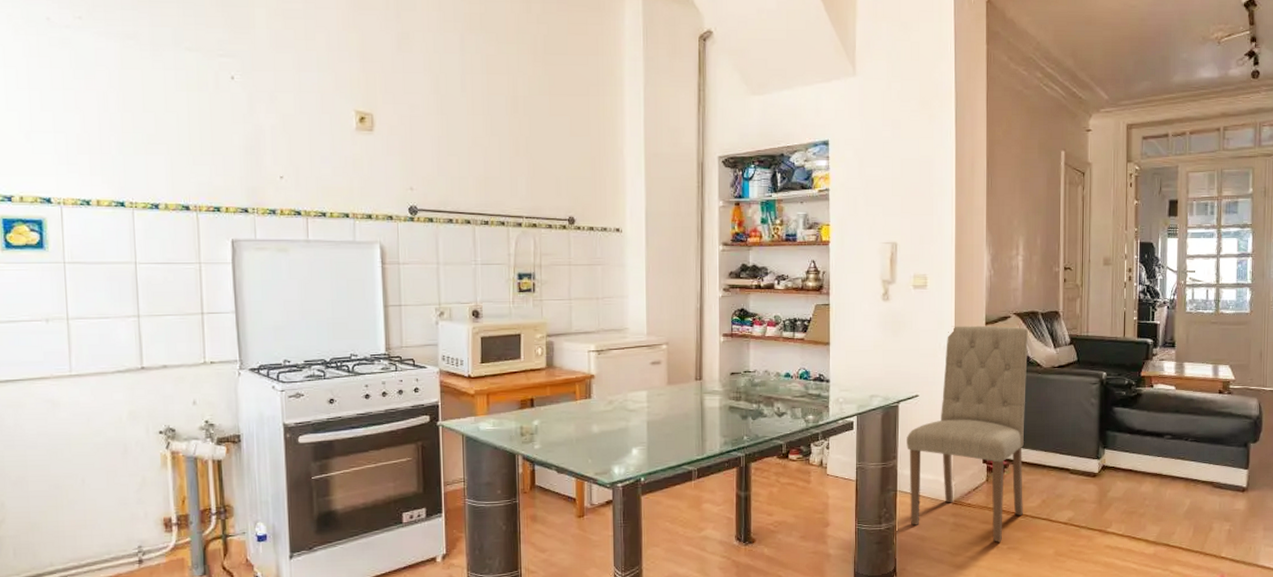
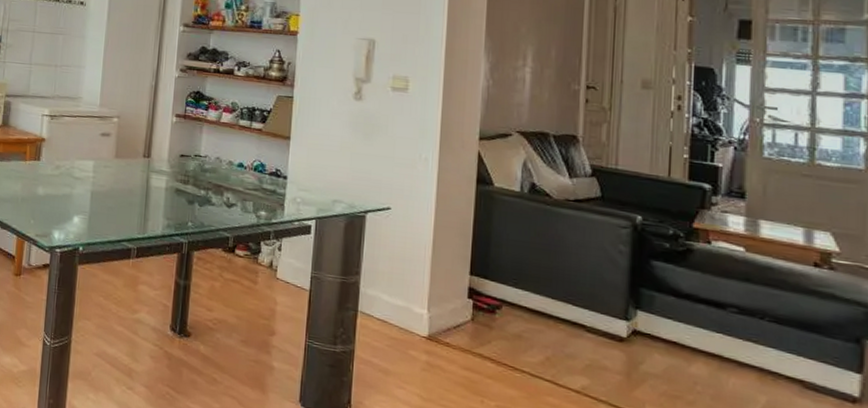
dining chair: present [907,325,1028,542] -> none [371,136,535,397]

